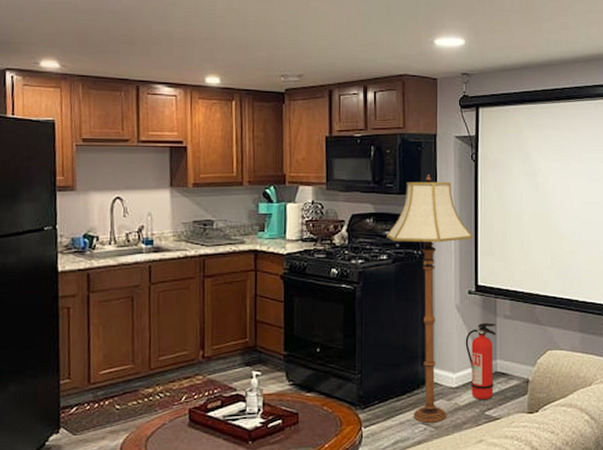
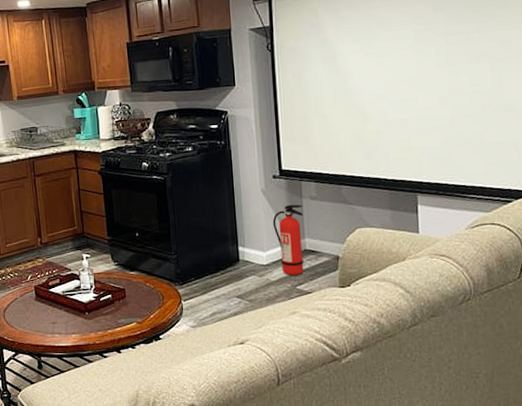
floor lamp: present [387,175,474,423] -> none [190,69,275,297]

